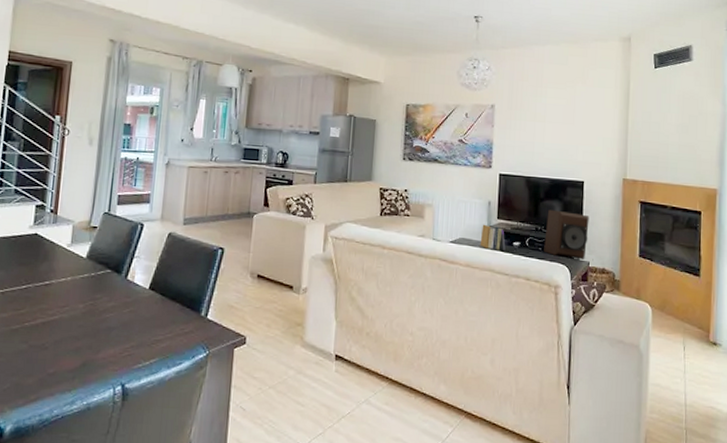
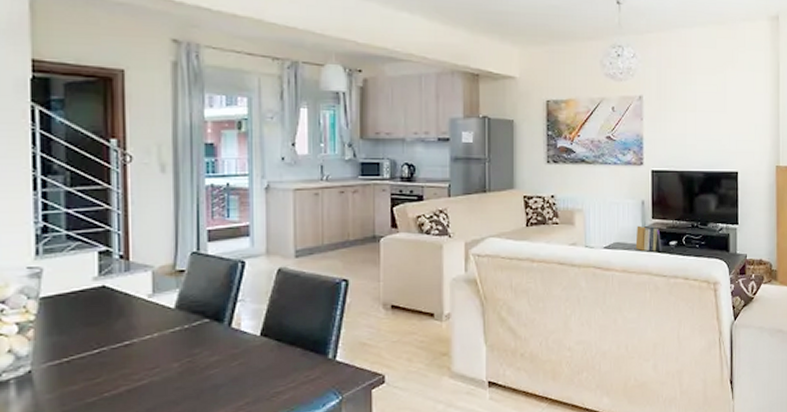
speaker: present [544,209,589,260] -> none [701,204,745,253]

